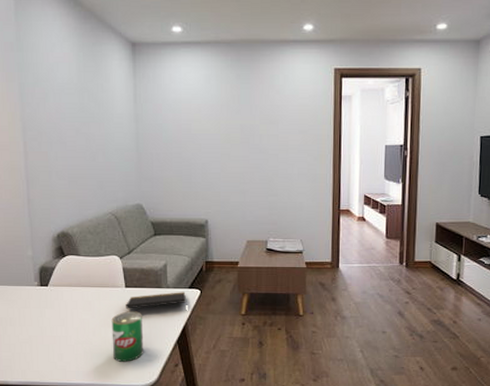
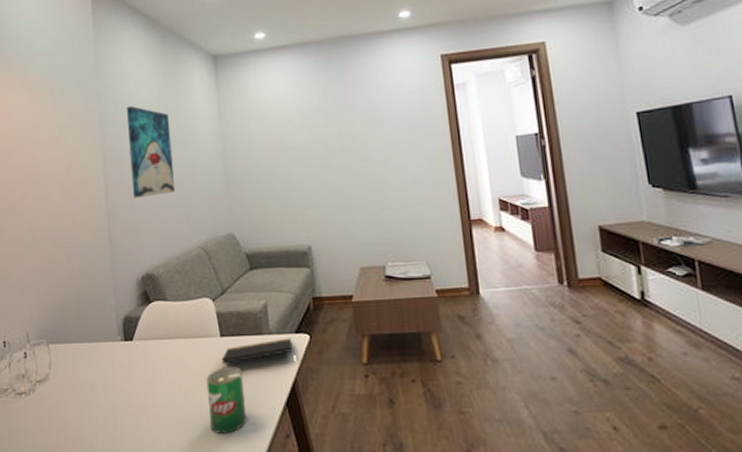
wall art: none [46,80,90,166] -> present [126,105,175,198]

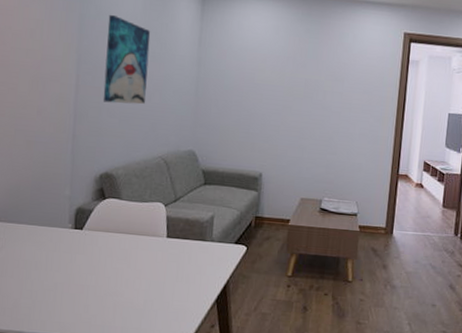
can: present [206,366,247,434] -> none [145,263,182,319]
notepad: present [222,338,295,364] -> none [165,246,231,262]

